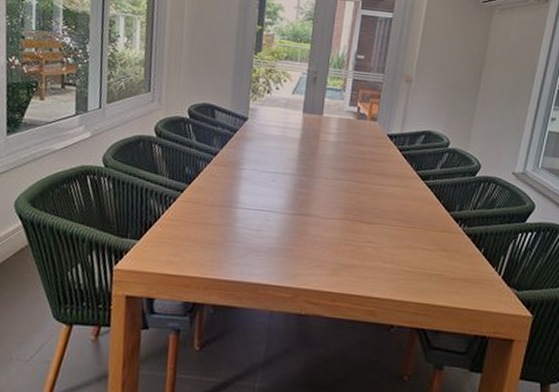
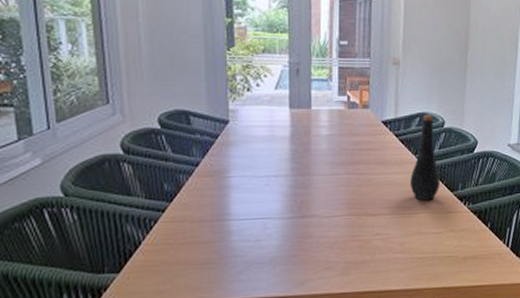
bottle: none [408,134,439,217] -> present [410,115,441,201]

